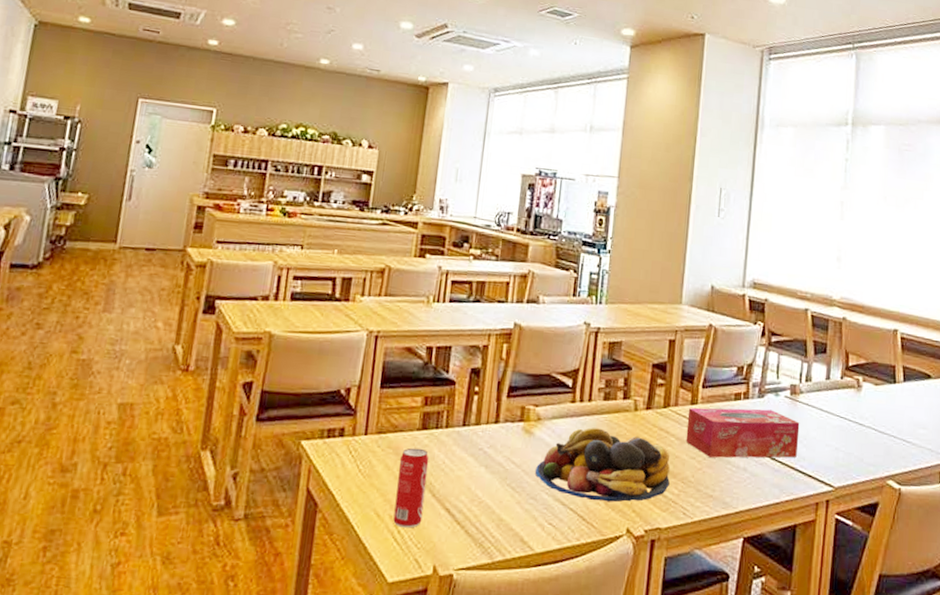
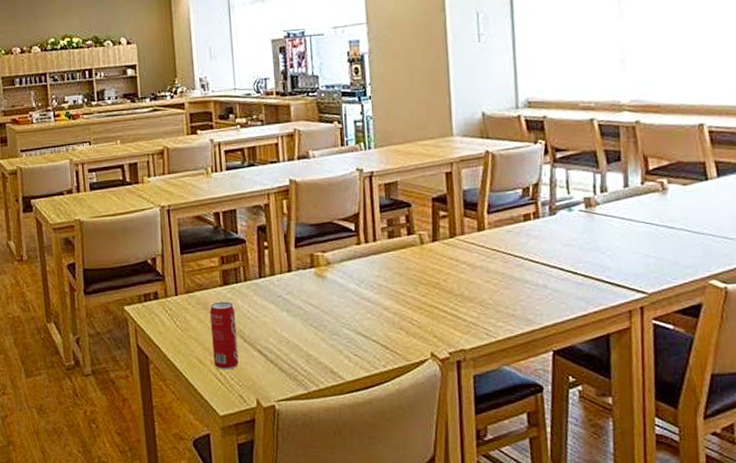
fruit bowl: present [535,427,670,502] -> none [334,265,468,331]
tissue box: present [685,407,800,458] -> none [476,225,601,279]

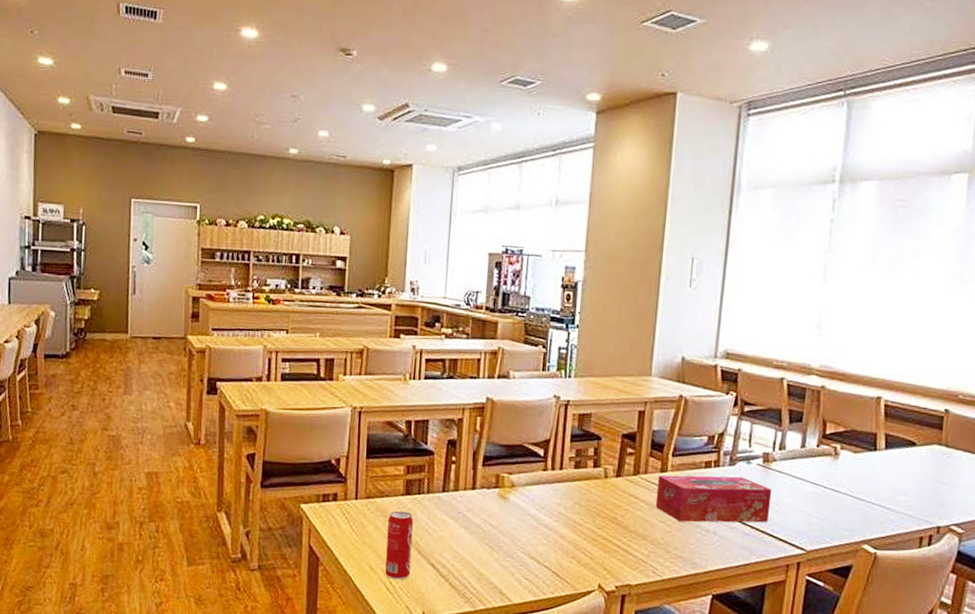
tissue box: none [476,225,601,279] -> present [655,475,772,523]

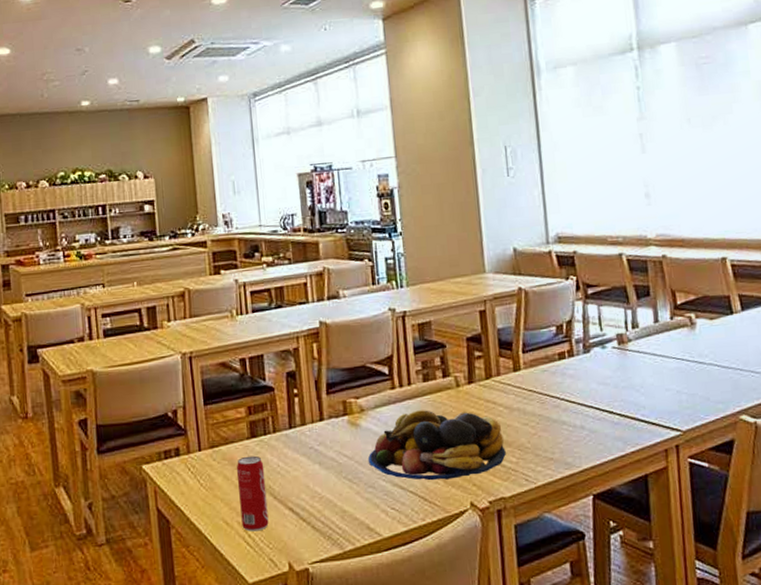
fruit bowl: none [511,493,640,561] -> present [368,410,506,481]
tissue box: present [655,475,772,523] -> none [512,363,636,421]

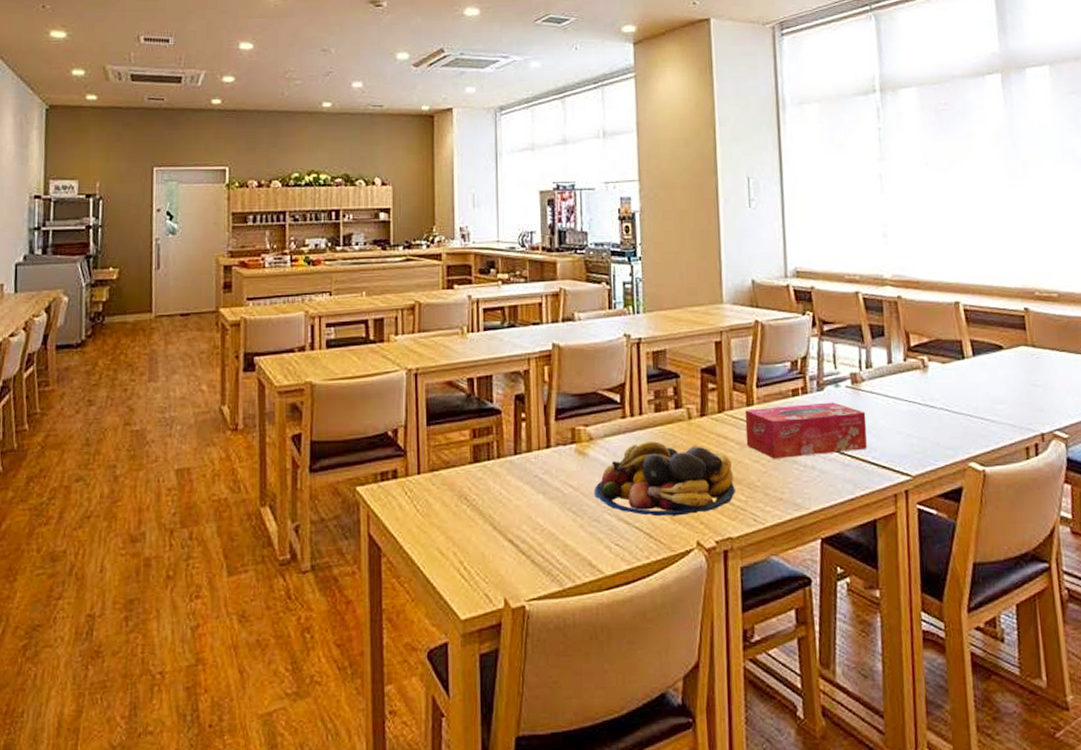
beverage can: present [236,455,269,532] -> none [456,482,486,564]
tissue box: none [512,363,636,421] -> present [744,402,867,459]

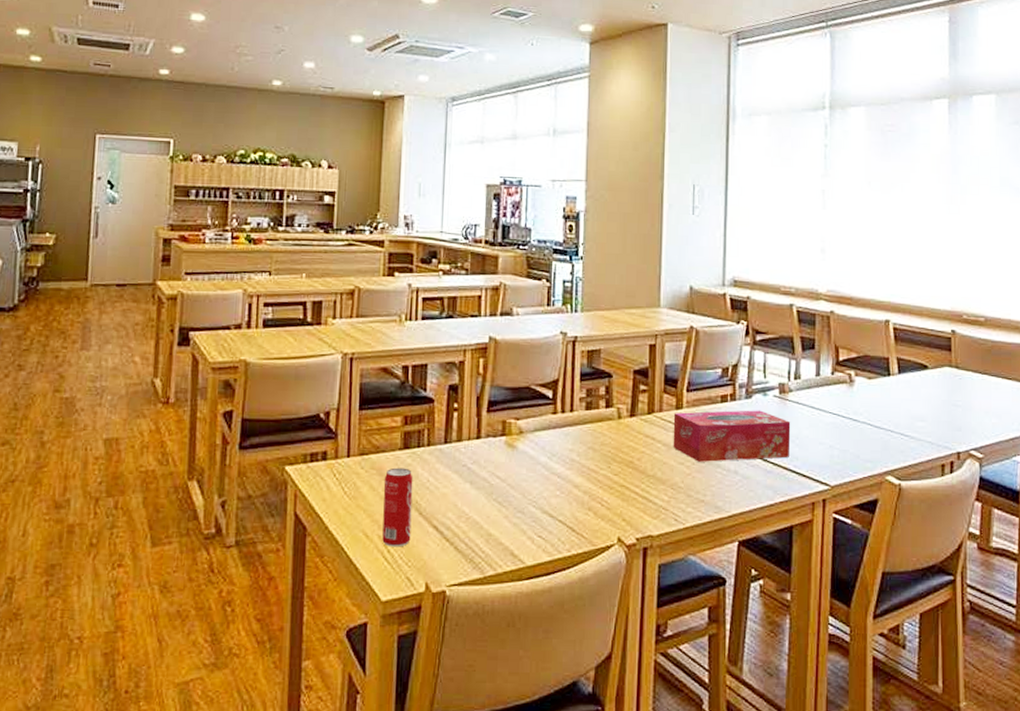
beverage can: none [456,482,486,564] -> present [382,467,413,547]
fruit bowl: present [595,441,735,517] -> none [521,438,659,512]

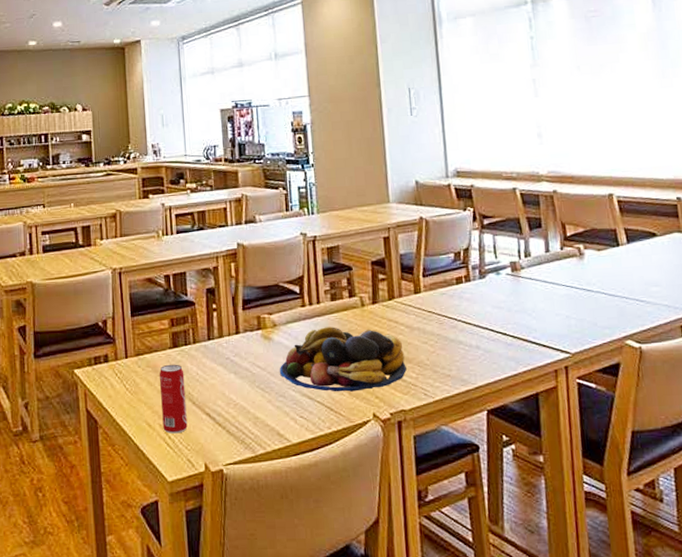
fruit bowl: none [521,438,659,512] -> present [280,327,407,392]
tissue box: present [673,410,791,462] -> none [413,288,528,340]

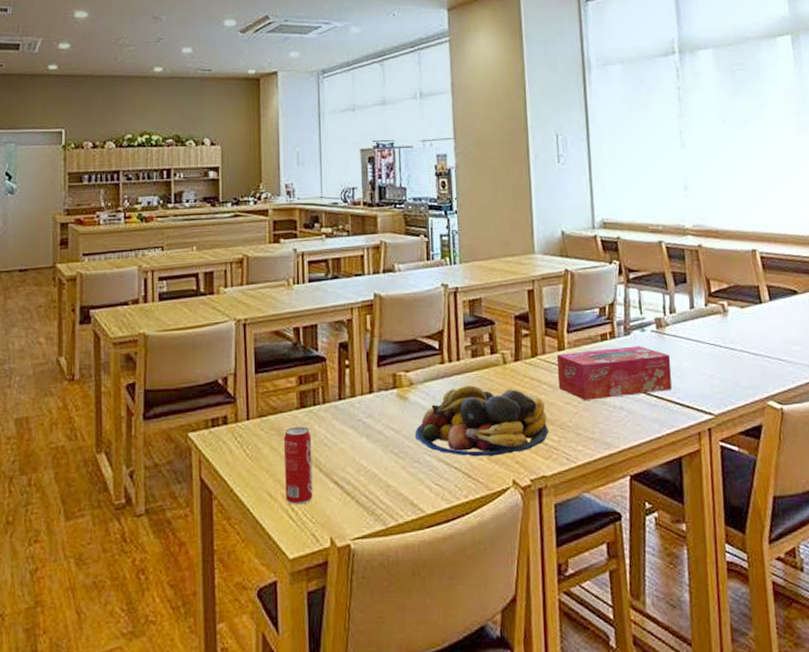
tissue box: none [413,288,528,340] -> present [556,346,672,400]

